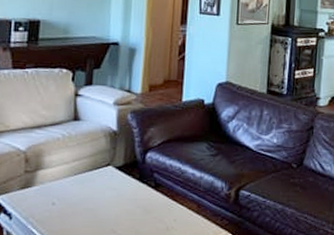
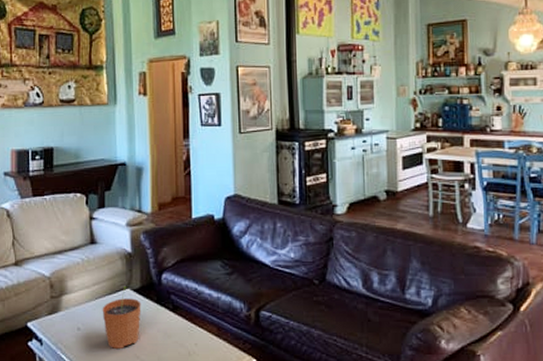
plant pot: none [80,164,123,223] -> present [102,286,141,348]

